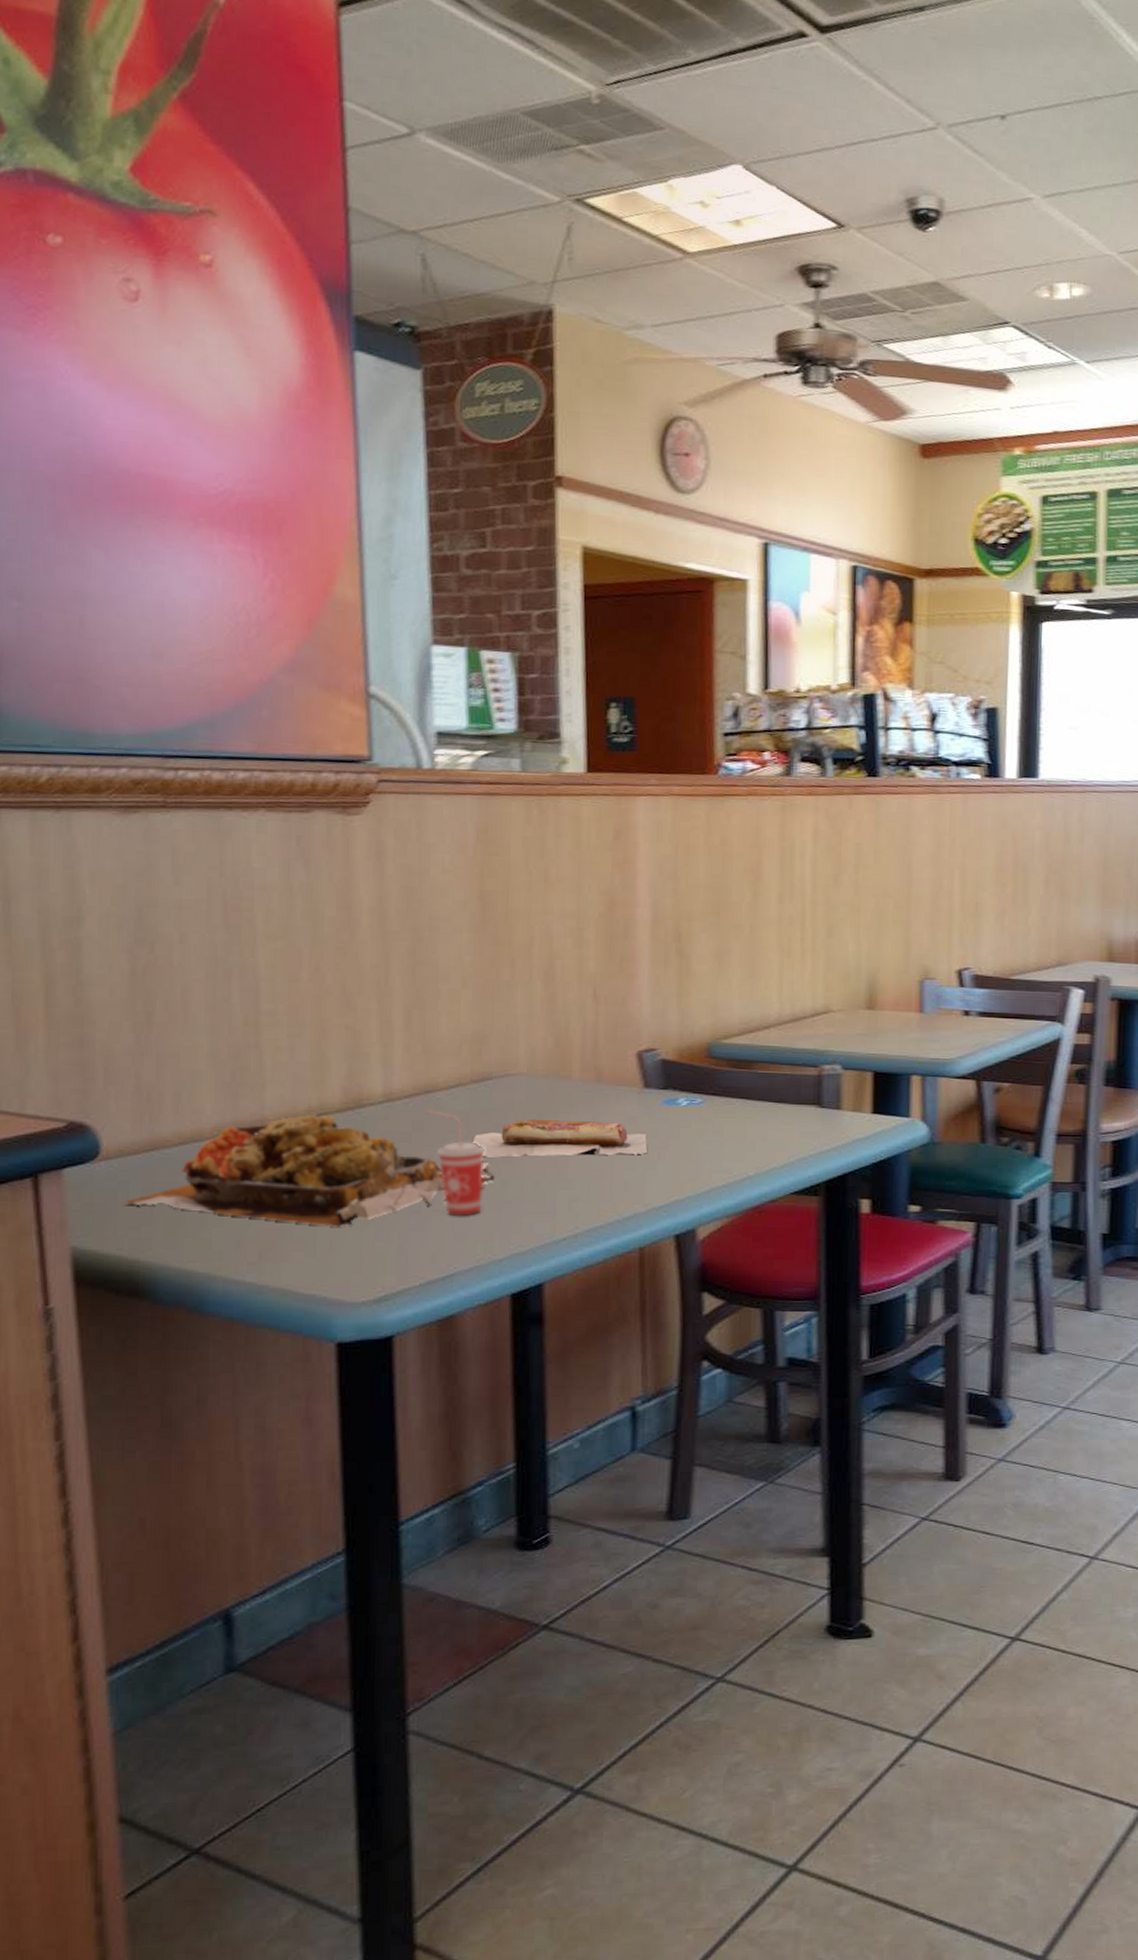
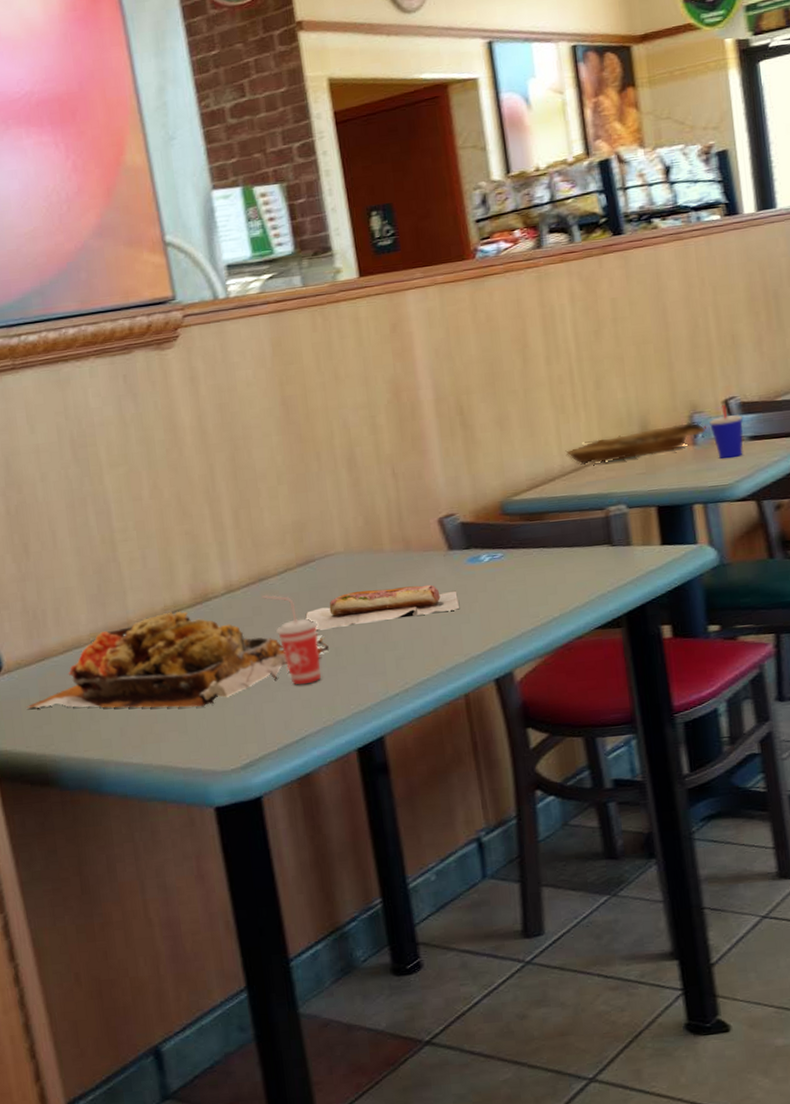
takeout container: none [785,987,936,1018] -> present [565,421,706,463]
beverage cup: none [940,974,974,1033] -> present [709,404,744,459]

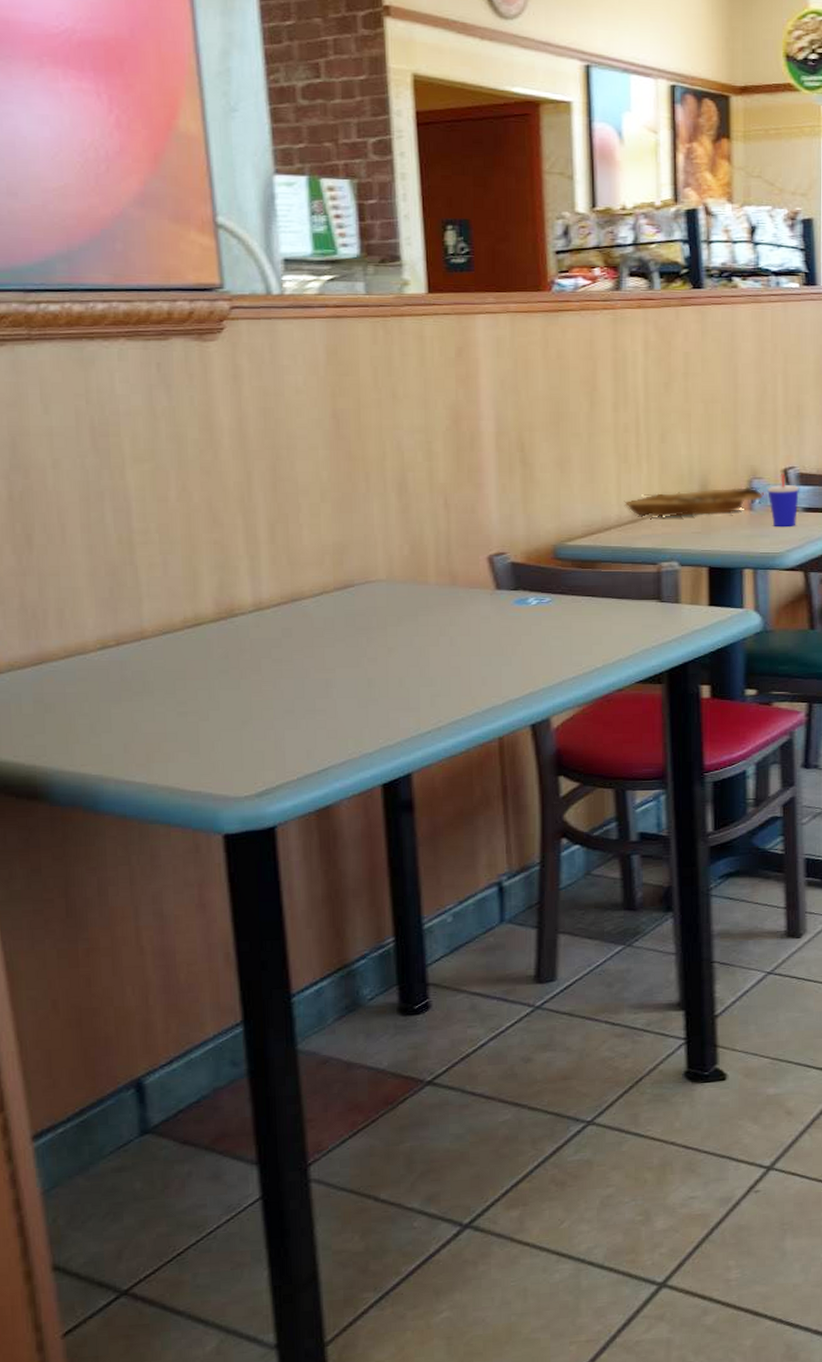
food tray: present [26,611,329,709] -> none [17,624,361,729]
beverage cup: present [261,594,322,686] -> none [293,616,351,714]
sandwich: present [305,584,460,632] -> none [339,622,502,660]

